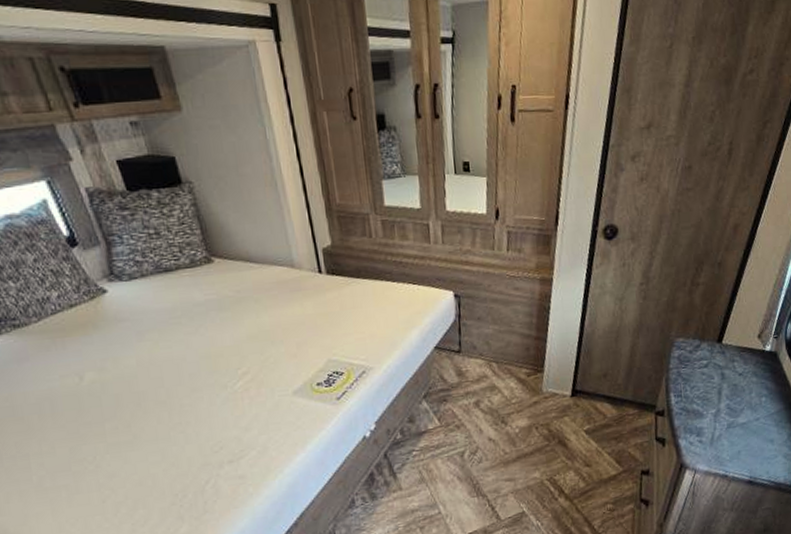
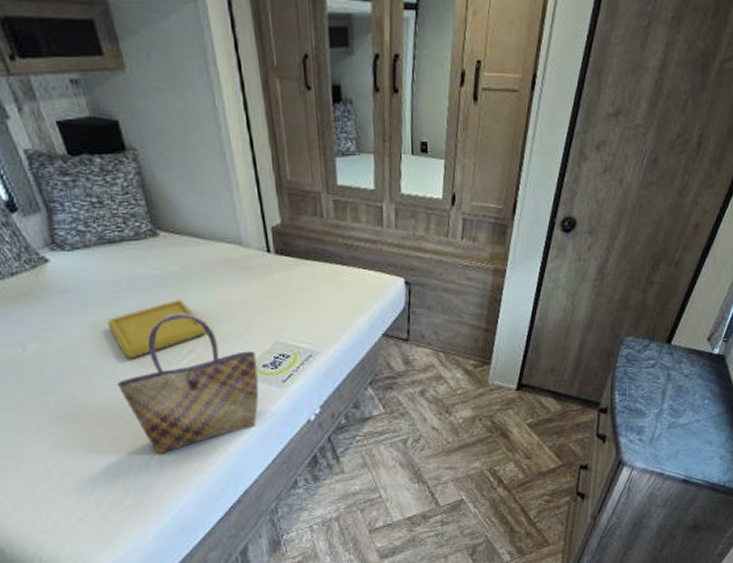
serving tray: none [163,322,261,384] -> present [107,299,206,360]
tote bag: none [172,335,314,480] -> present [117,313,259,455]

